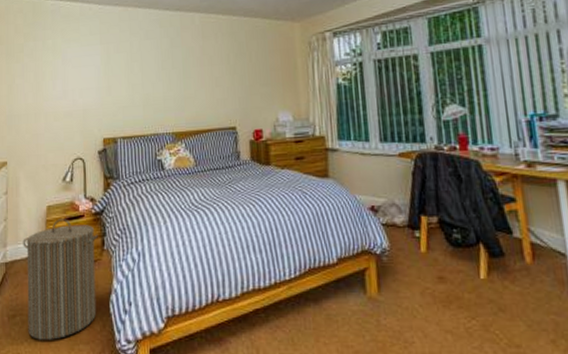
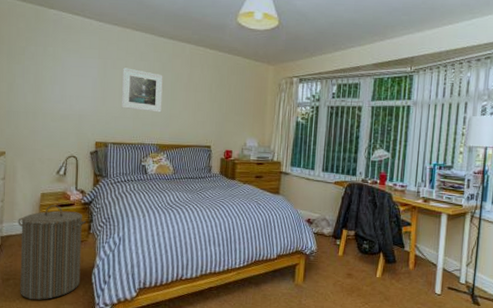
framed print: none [127,49,175,96] -> present [122,67,163,113]

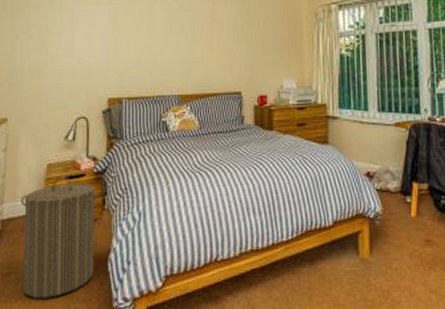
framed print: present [122,67,163,113] -> none [136,11,182,59]

